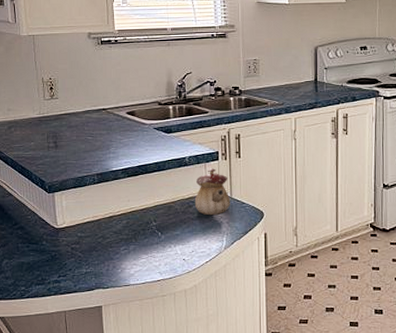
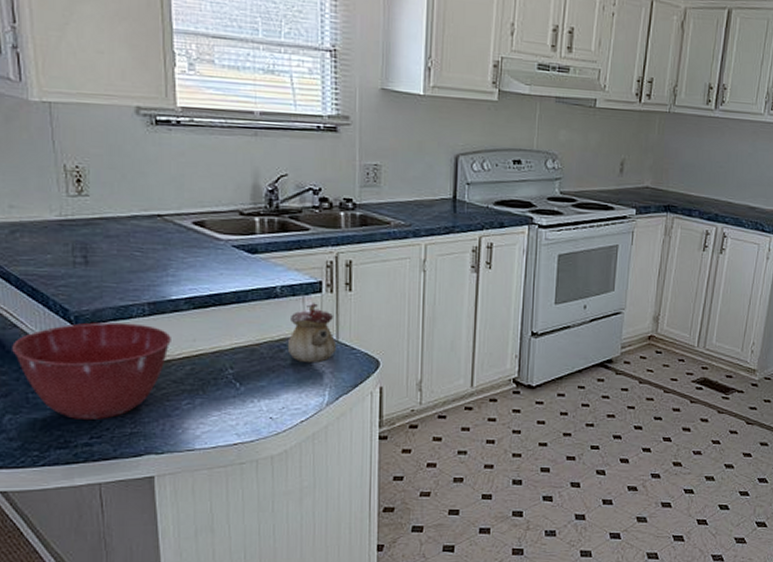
mixing bowl: none [9,189,113,262] -> present [12,322,171,419]

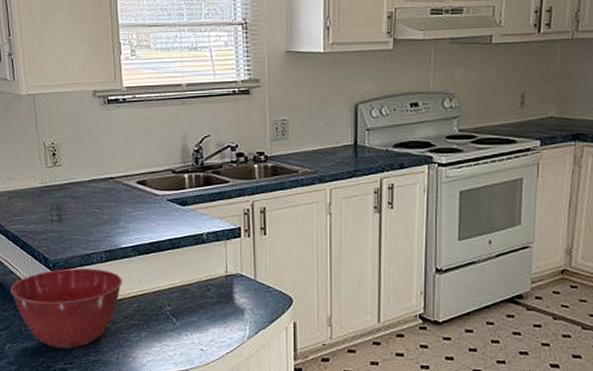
teapot: present [287,303,337,363] -> none [213,247,255,301]

